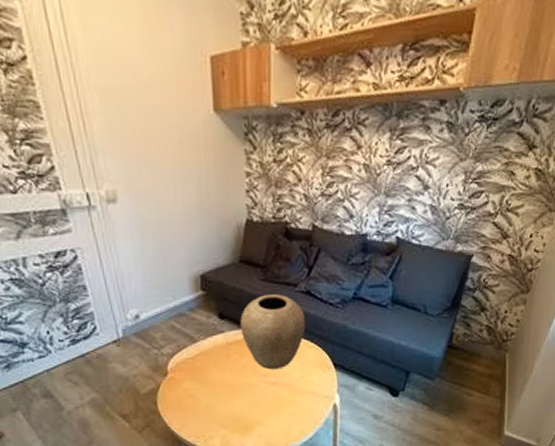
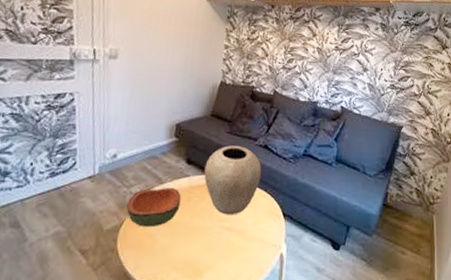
bowl: none [161,346,219,388] -> present [127,188,181,228]

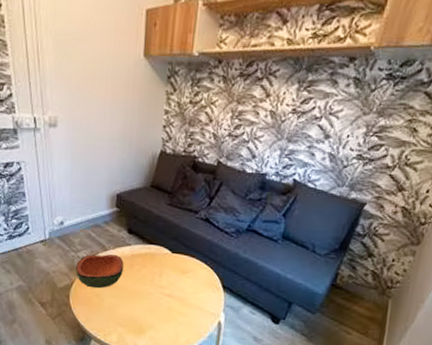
vase: present [204,145,262,215] -> none [145,217,203,284]

